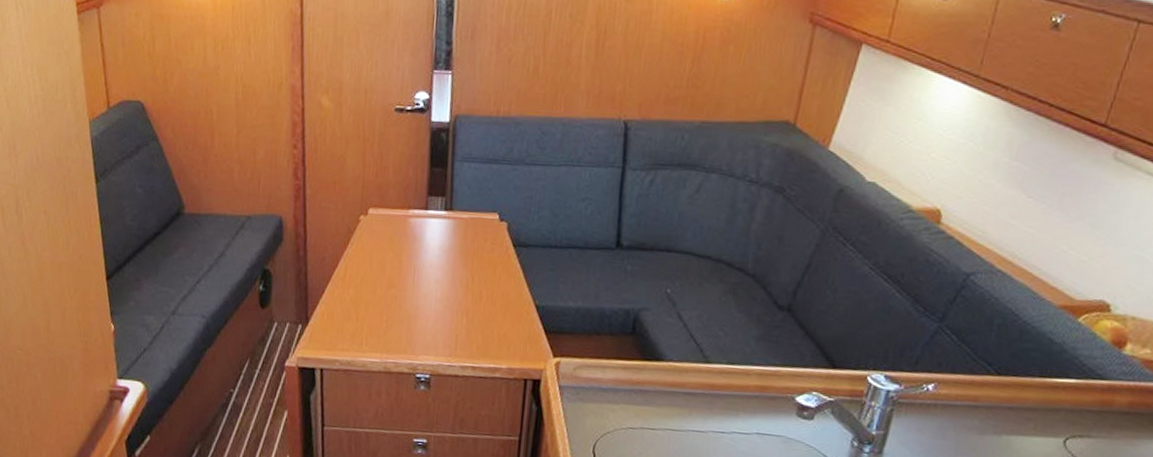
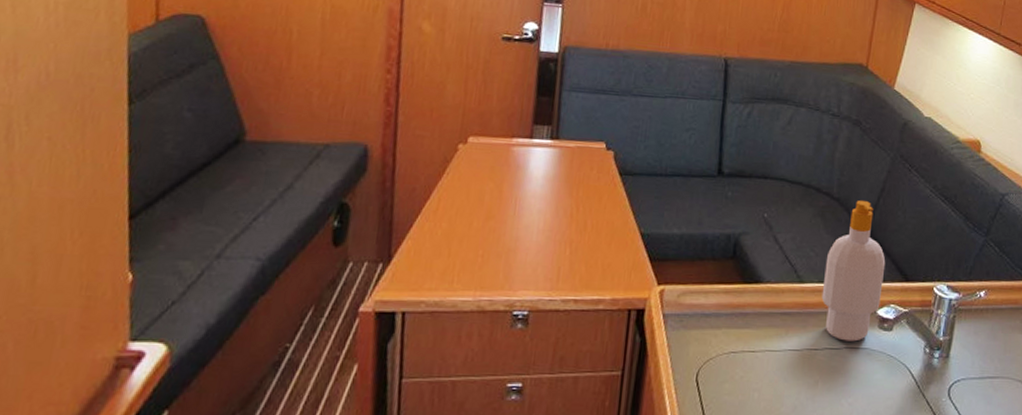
soap bottle: none [730,277,809,428] -> present [821,201,886,342]

